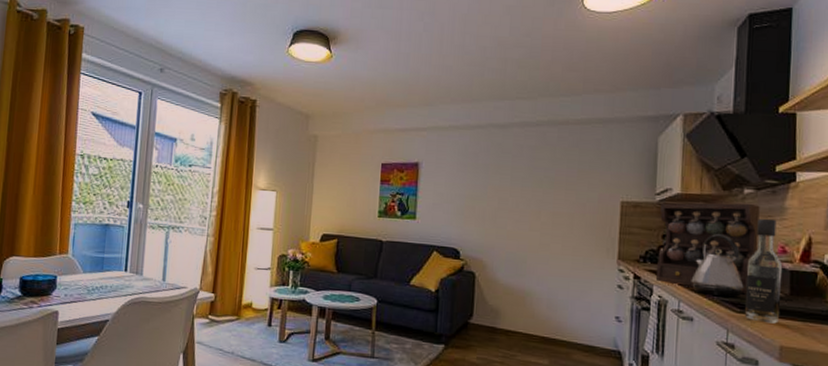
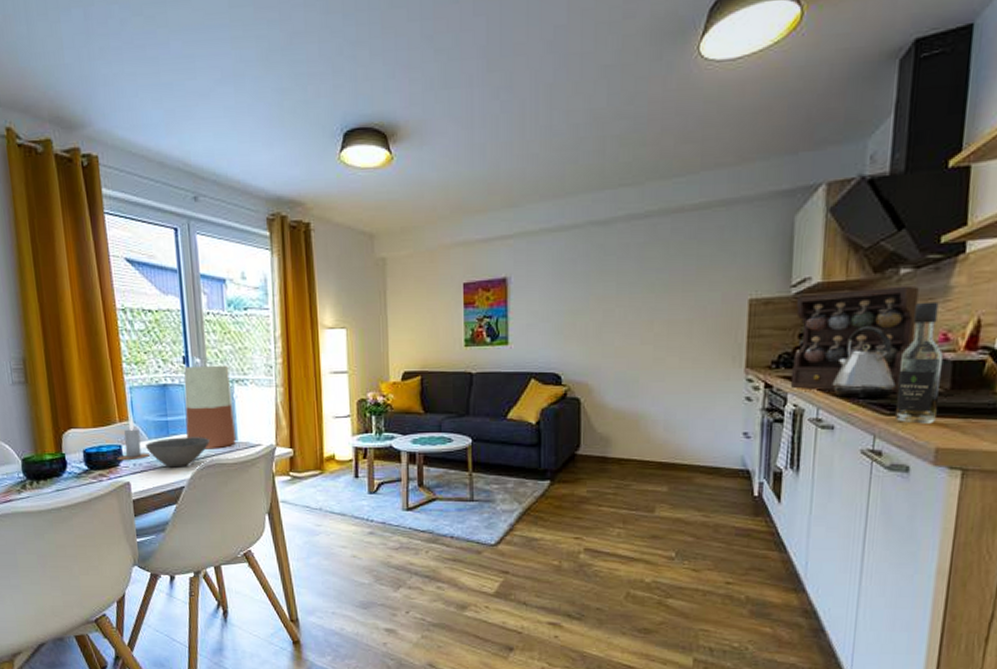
candle: none [50,252,83,291] -> present [117,418,151,461]
bowl: none [78,273,139,302] -> present [145,437,210,468]
vase: none [119,211,168,288] -> present [184,365,236,449]

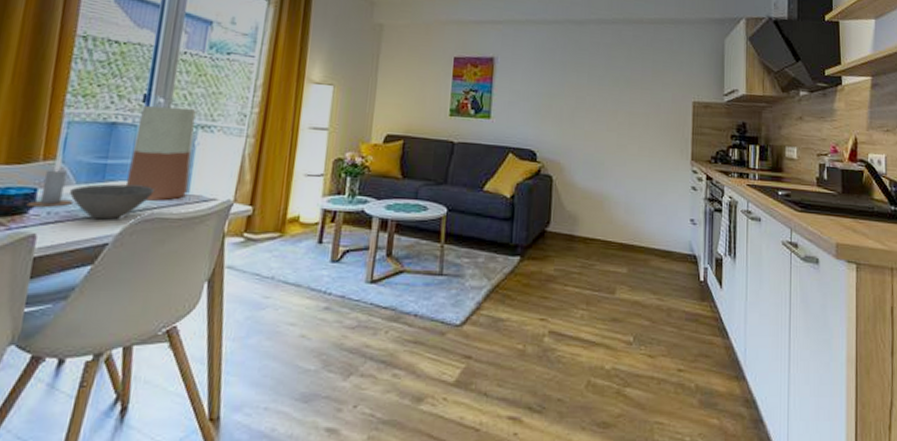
spice rack: present [791,285,919,394] -> none [727,103,814,194]
kettle: present [832,326,896,399] -> none [757,134,803,197]
bottle: present [894,301,944,424] -> none [804,119,835,222]

